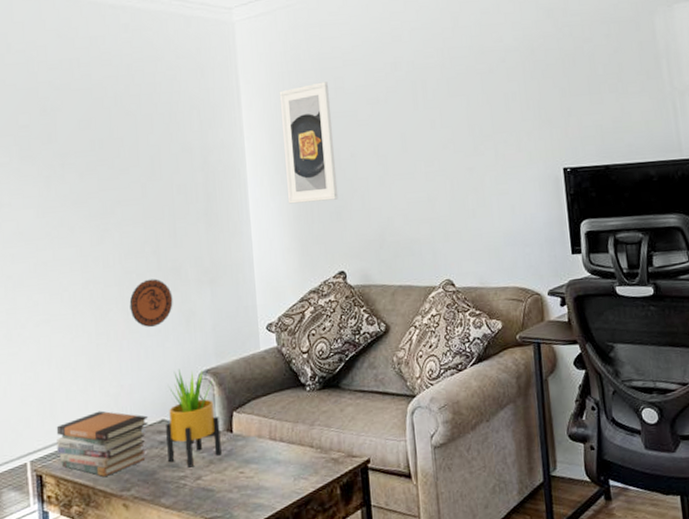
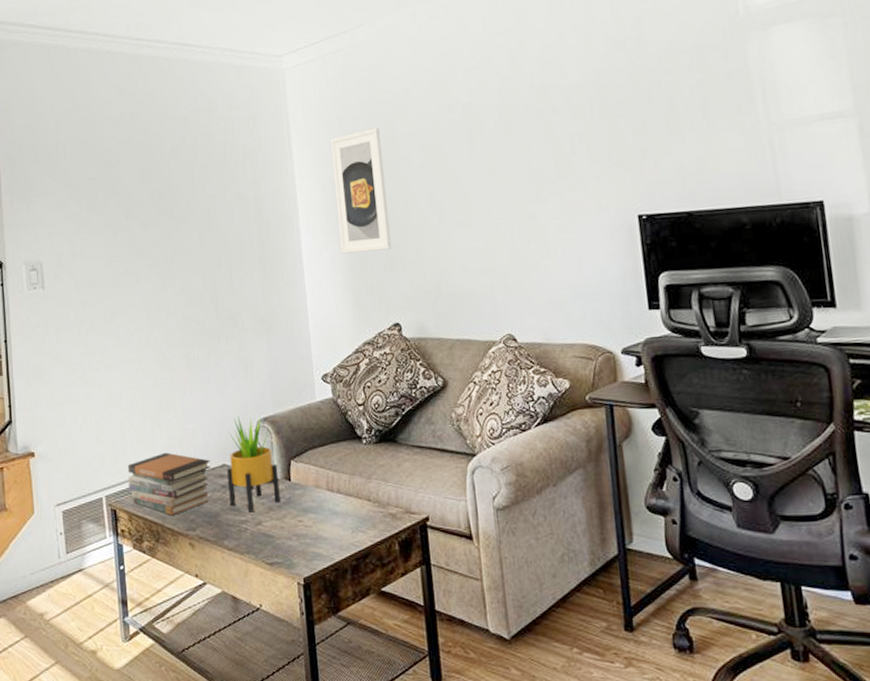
decorative plate: present [129,278,173,328] -> none [190,326,231,375]

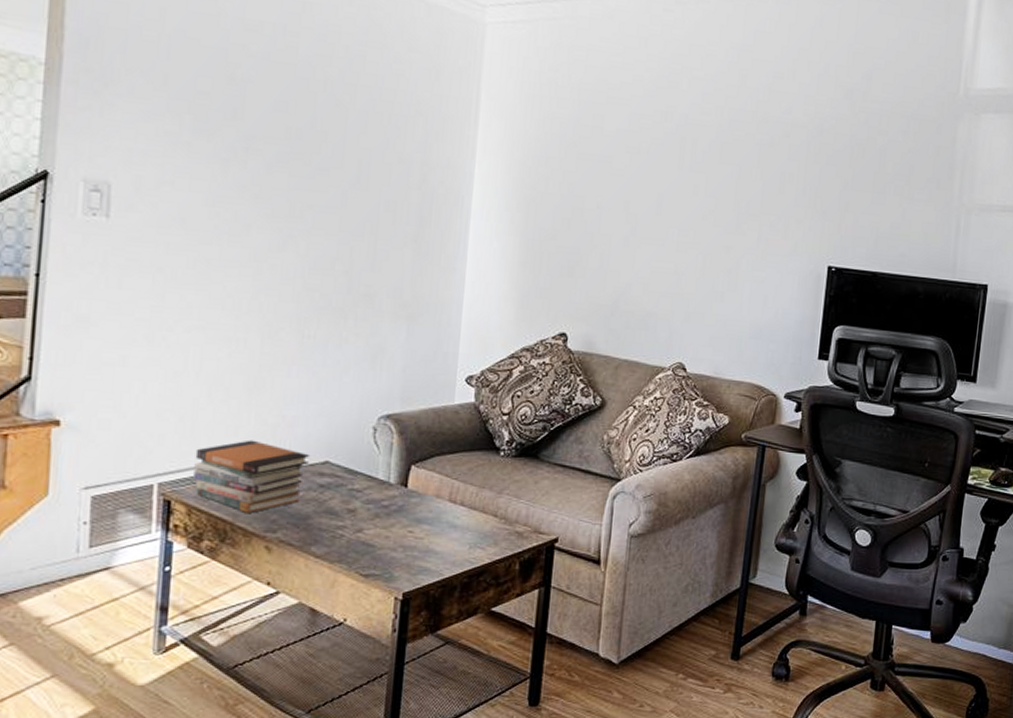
potted plant: present [227,415,281,513] -> none [326,408,394,518]
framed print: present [330,127,392,254] -> none [515,115,585,253]

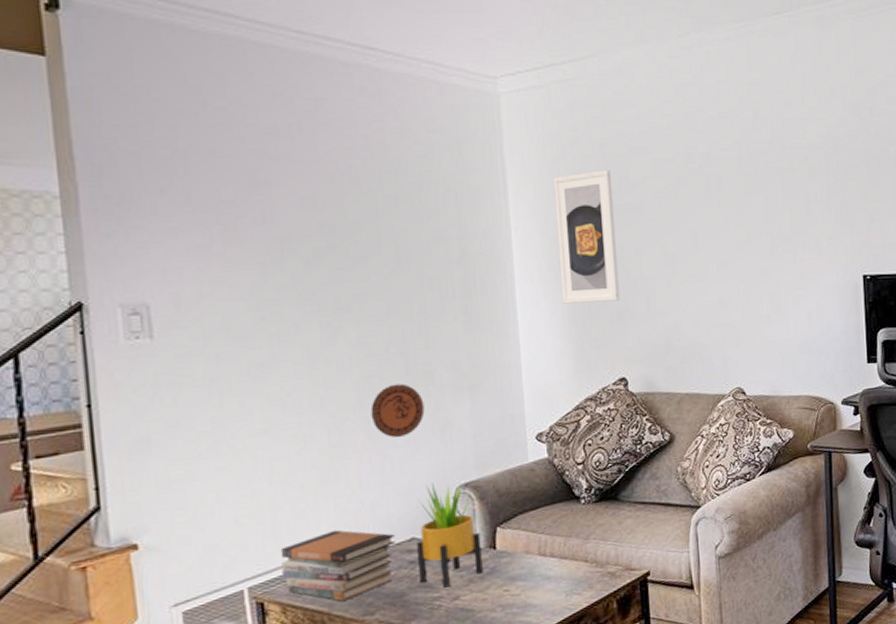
decorative plate: none [306,301,361,358] -> present [370,383,425,438]
potted plant: none [326,408,394,518] -> present [417,482,483,588]
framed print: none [515,115,585,253] -> present [553,170,621,304]

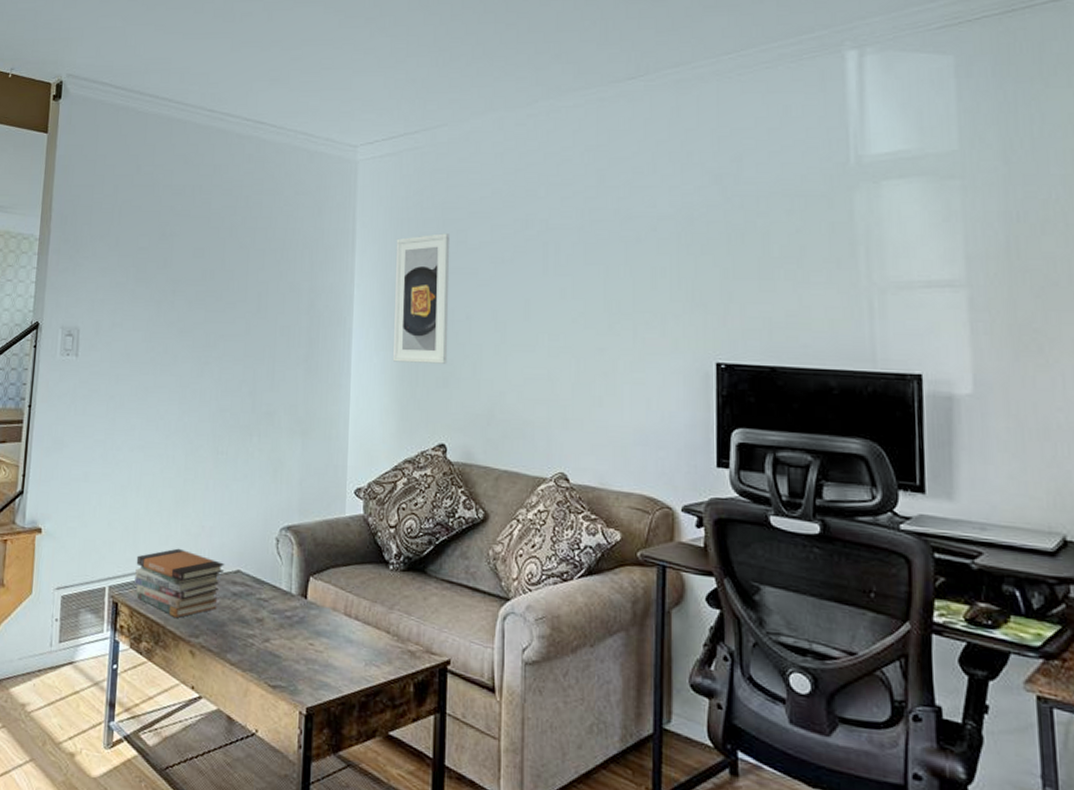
decorative plate: present [370,383,425,438] -> none [220,420,263,472]
potted plant: present [417,482,483,588] -> none [239,520,295,627]

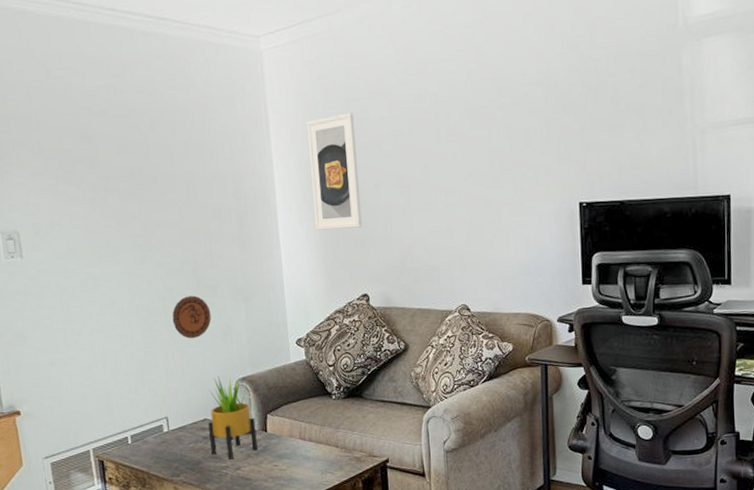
book stack: present [135,548,225,618] -> none [113,409,194,464]
decorative plate: none [220,420,263,472] -> present [172,295,212,339]
potted plant: none [239,520,295,627] -> present [208,376,258,460]

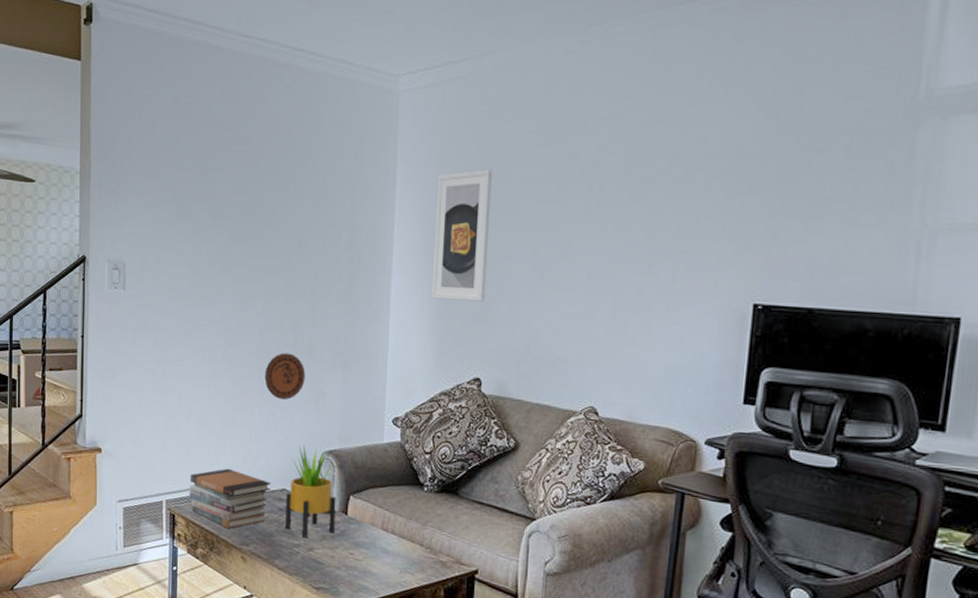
book stack: none [113,409,194,464] -> present [189,468,272,528]

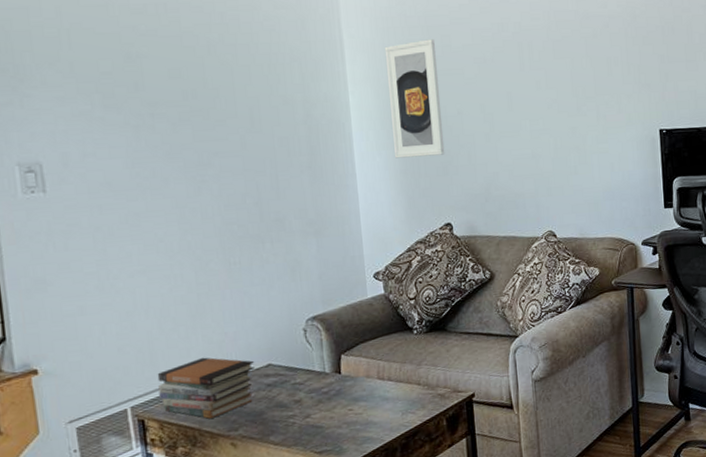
decorative plate: present [264,353,306,401] -> none [231,230,278,278]
potted plant: present [285,444,336,538] -> none [273,316,330,407]

